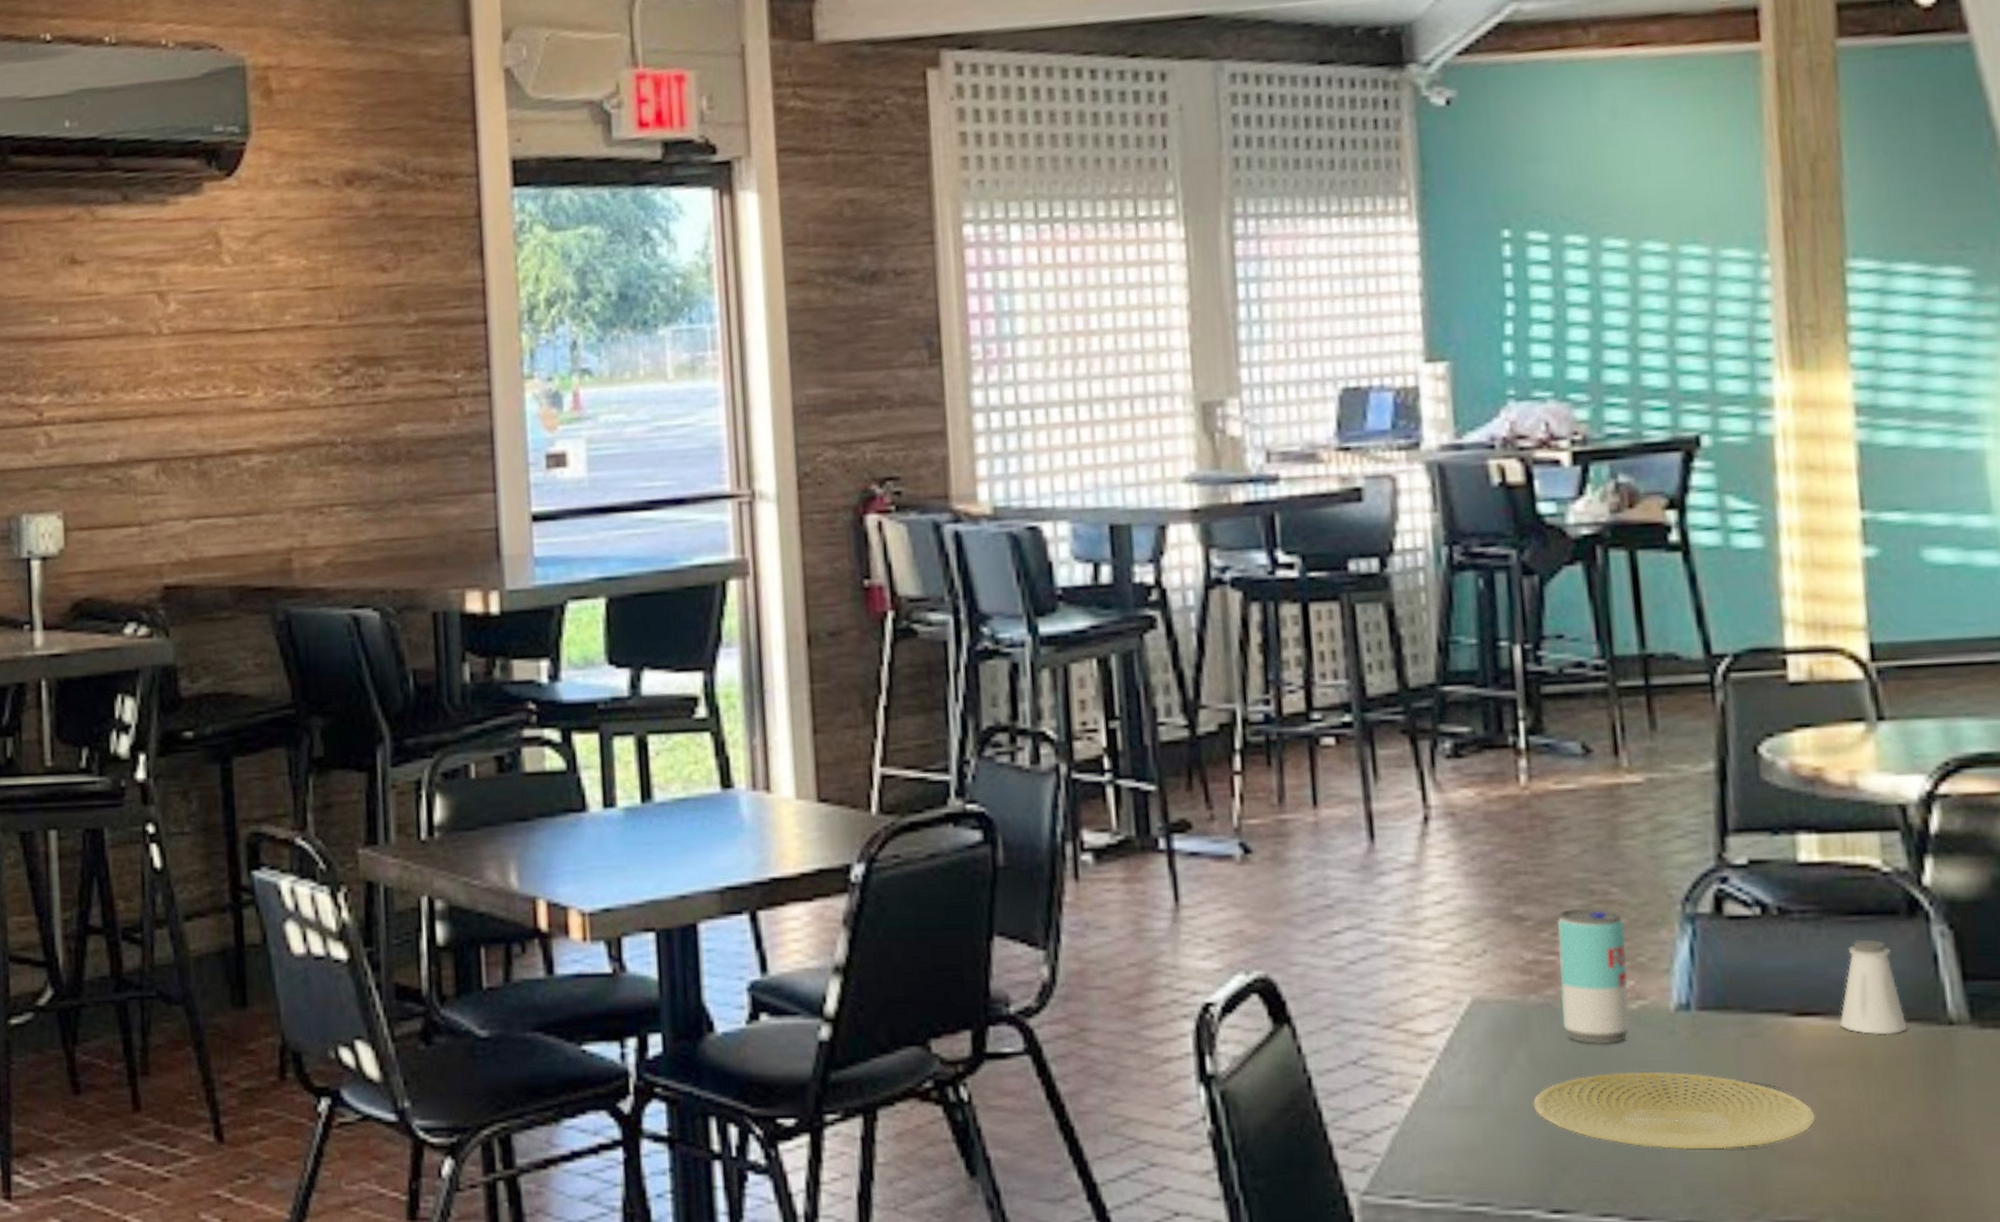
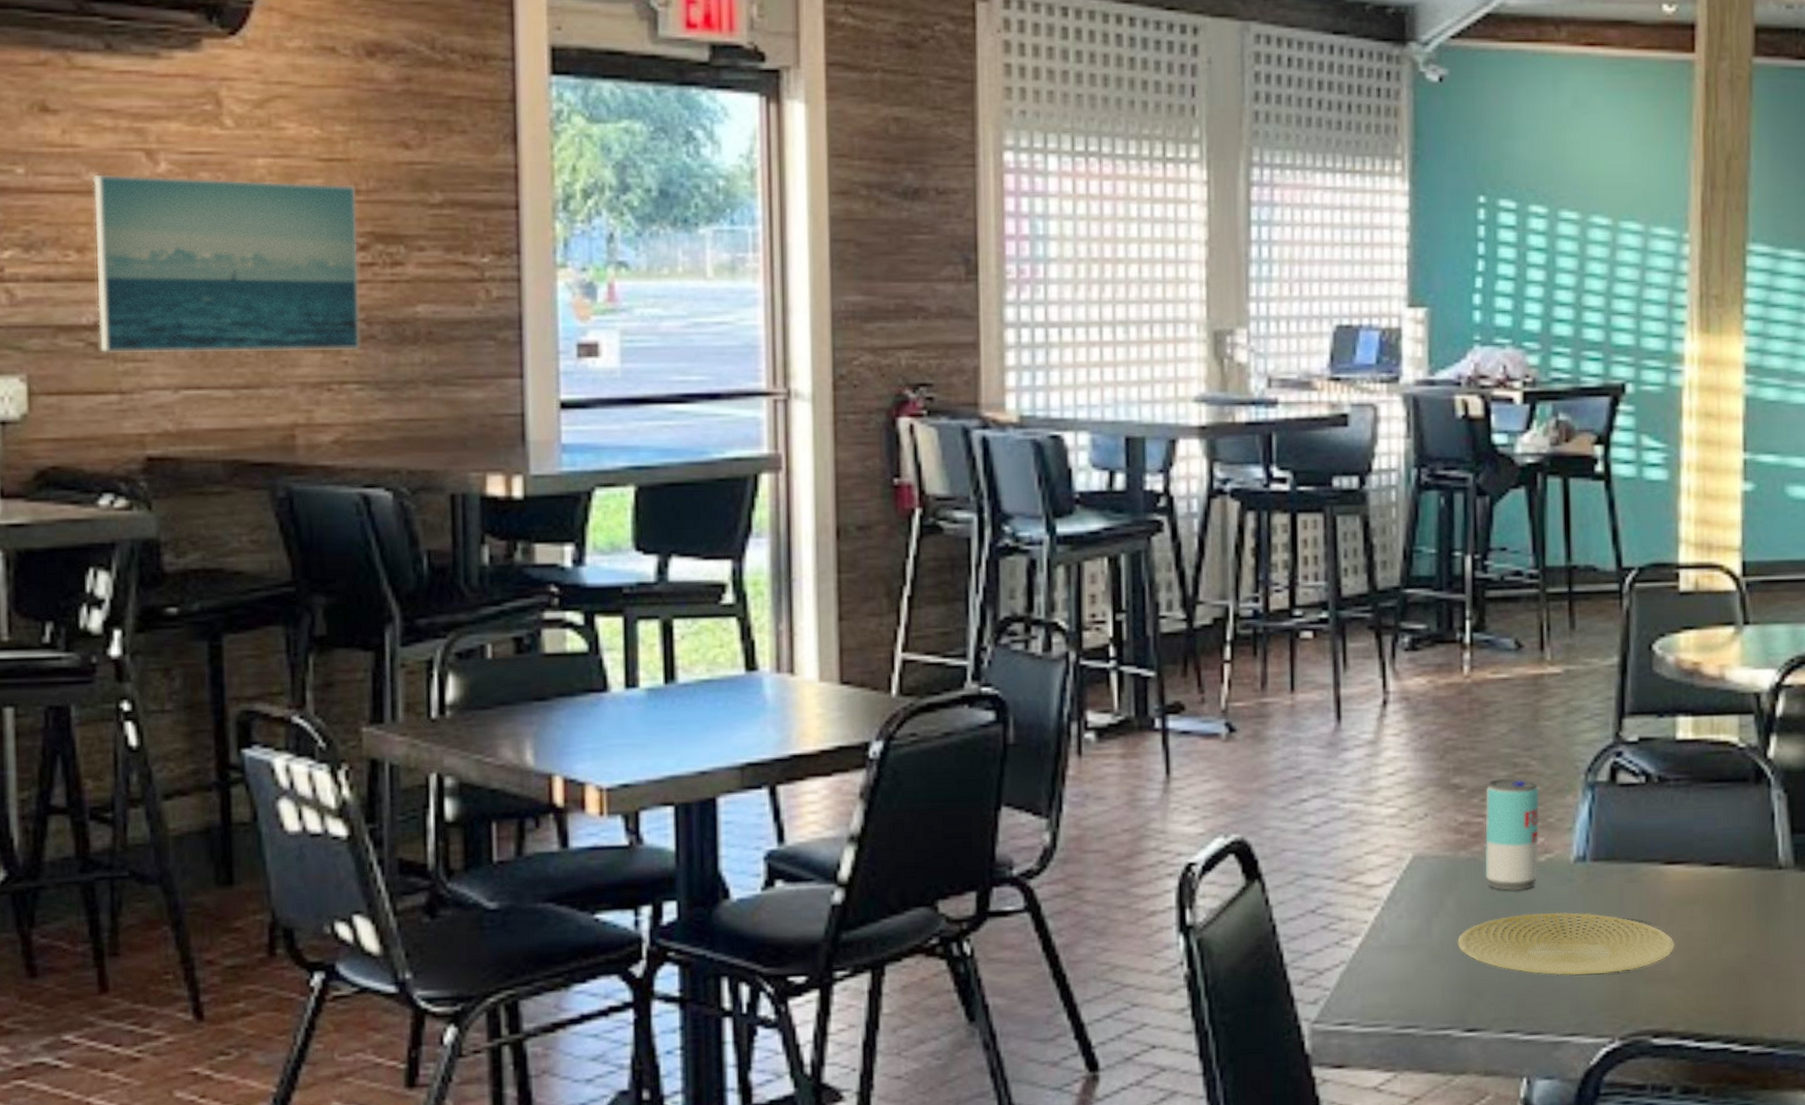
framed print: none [114,311,347,488] -> present [93,174,360,354]
saltshaker: present [1840,939,1907,1035] -> none [1699,802,1747,878]

